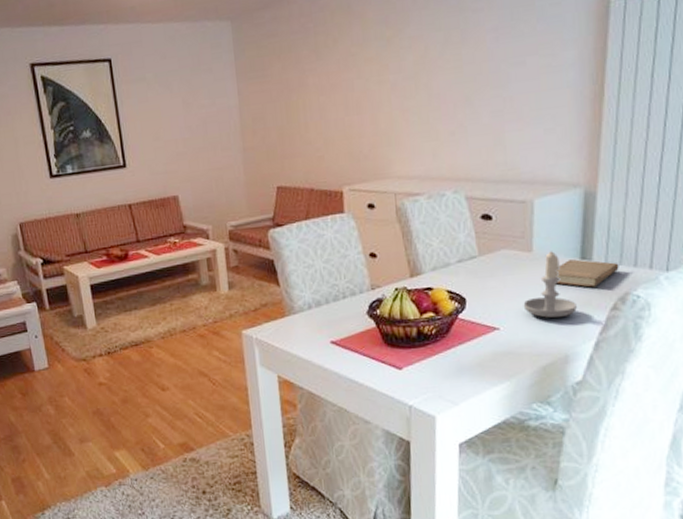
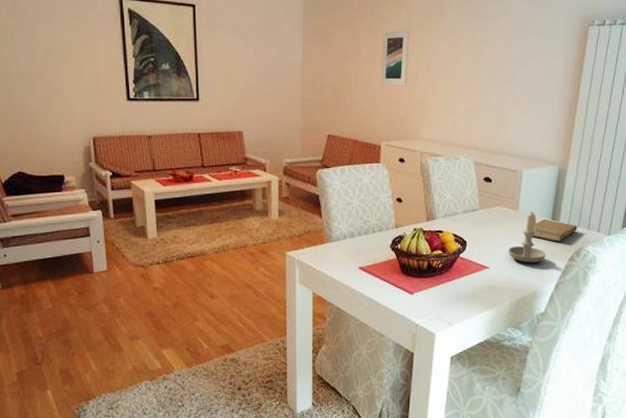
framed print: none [332,44,368,118] -> present [380,29,410,86]

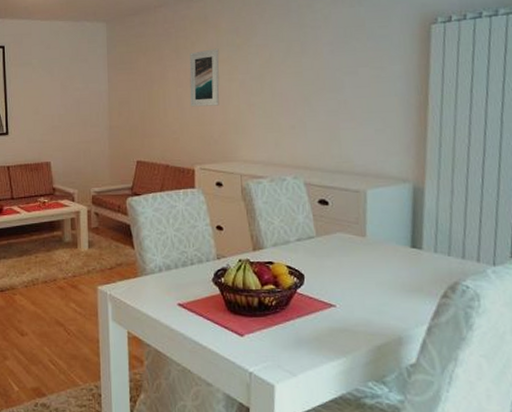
candle: present [508,211,546,263] -> none [358,238,409,301]
book: present [533,219,577,242] -> none [389,247,448,275]

